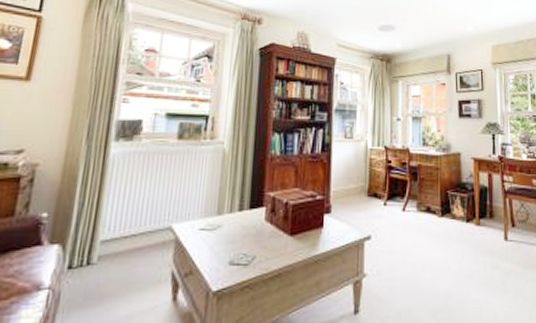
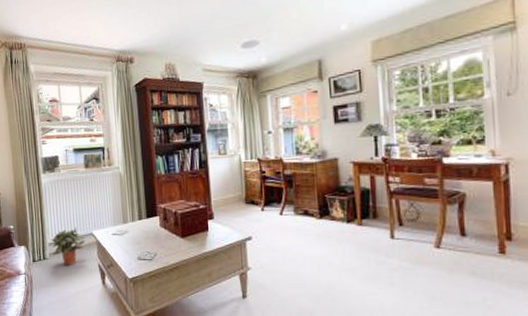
potted plant: none [101,219,159,275] -> present [50,228,85,266]

